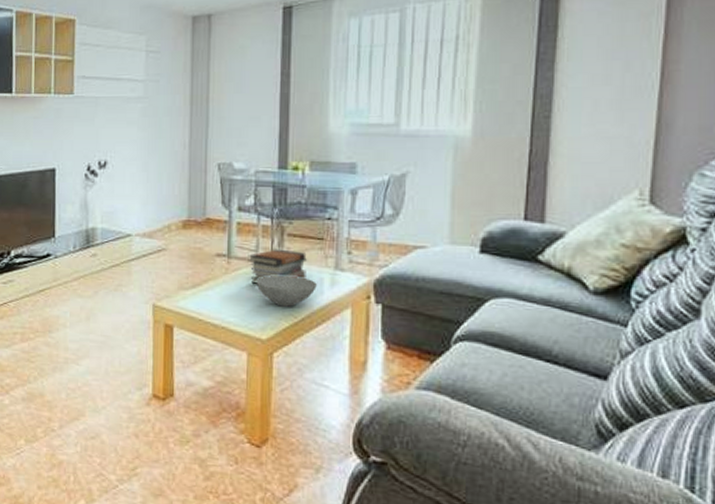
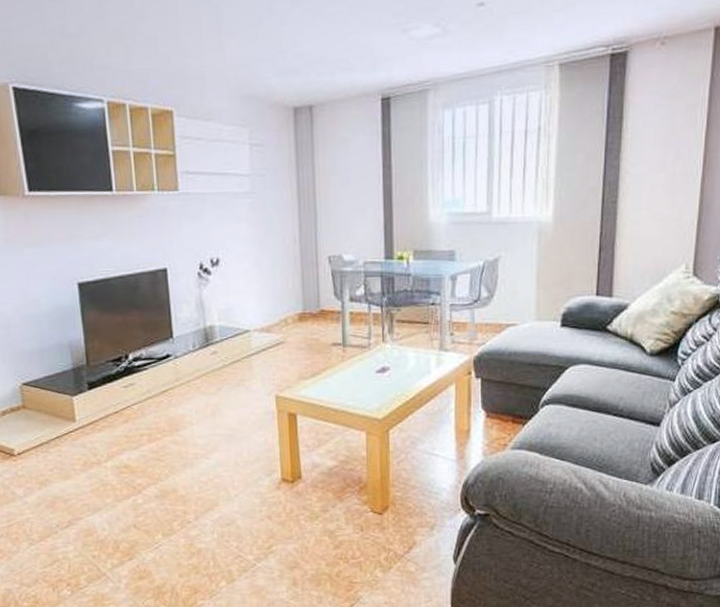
book stack: present [247,249,307,284] -> none [361,334,415,369]
bowl: present [256,276,317,307] -> none [370,359,424,388]

